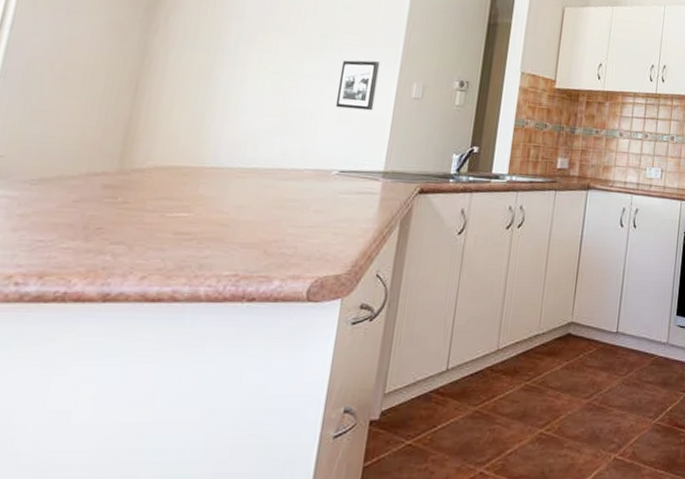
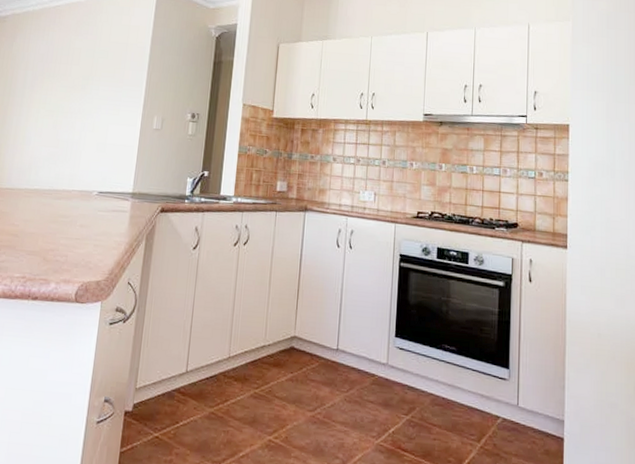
picture frame: present [335,60,381,111] -> none [94,98,128,141]

